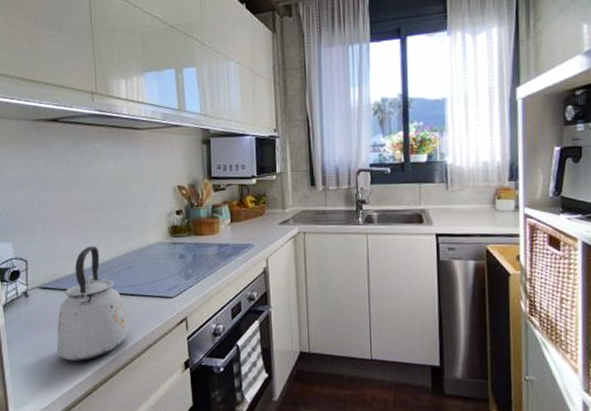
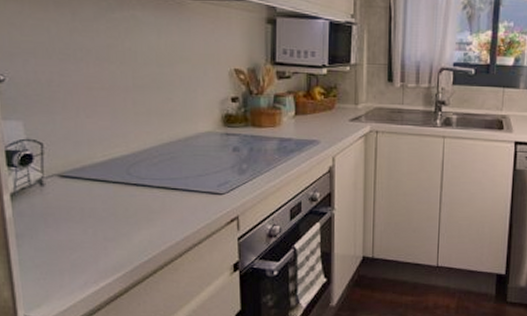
kettle: present [56,246,128,361] -> none [79,131,168,260]

